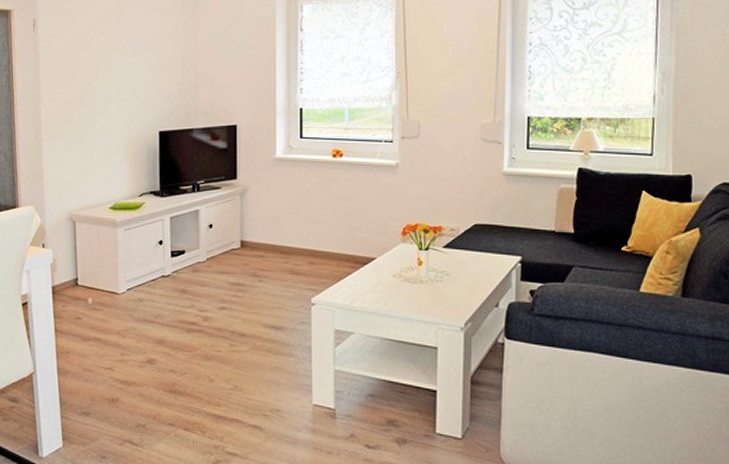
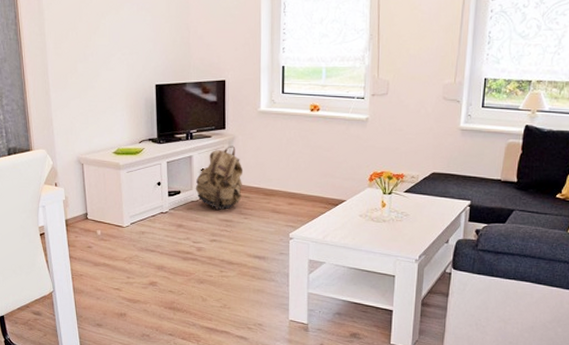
backpack: none [202,197,257,272] -> present [195,146,243,210]

